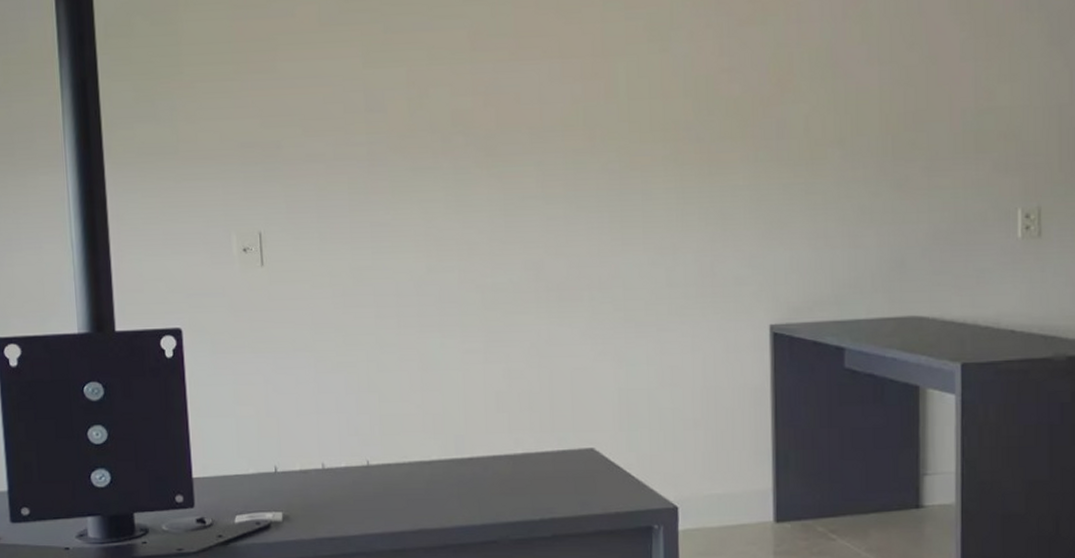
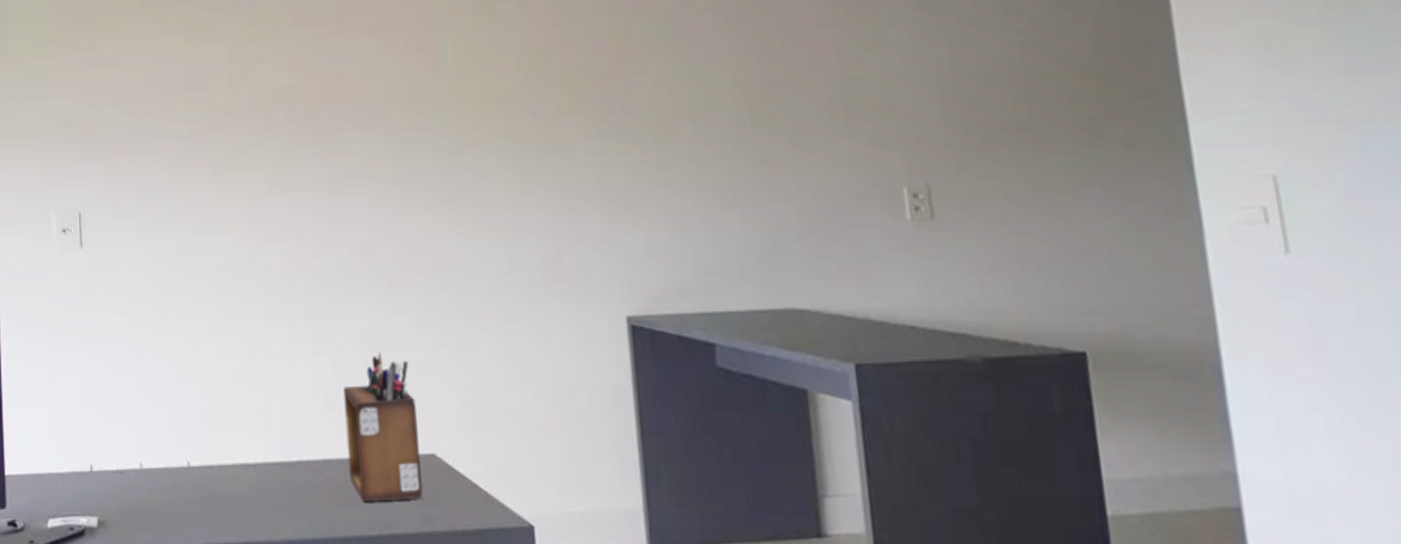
desk organizer: none [512,359,582,492] -> present [343,352,423,503]

